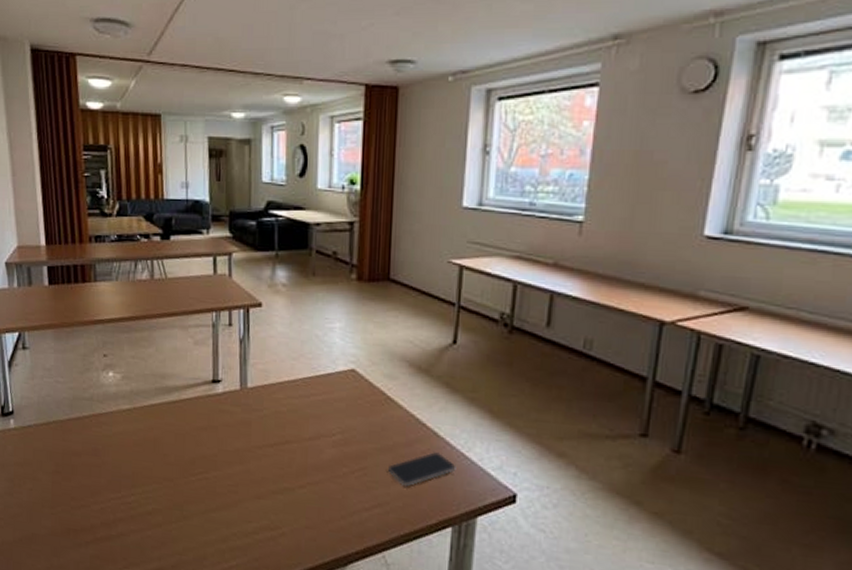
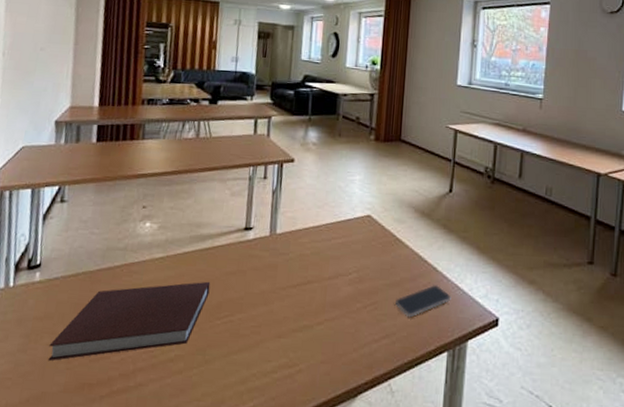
notebook: none [32,436,181,505] -> present [48,281,211,361]

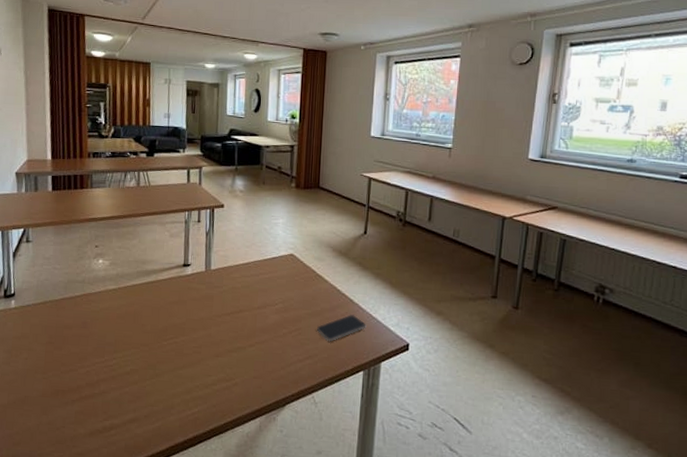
notebook: present [48,281,211,361] -> none [27,309,157,372]

